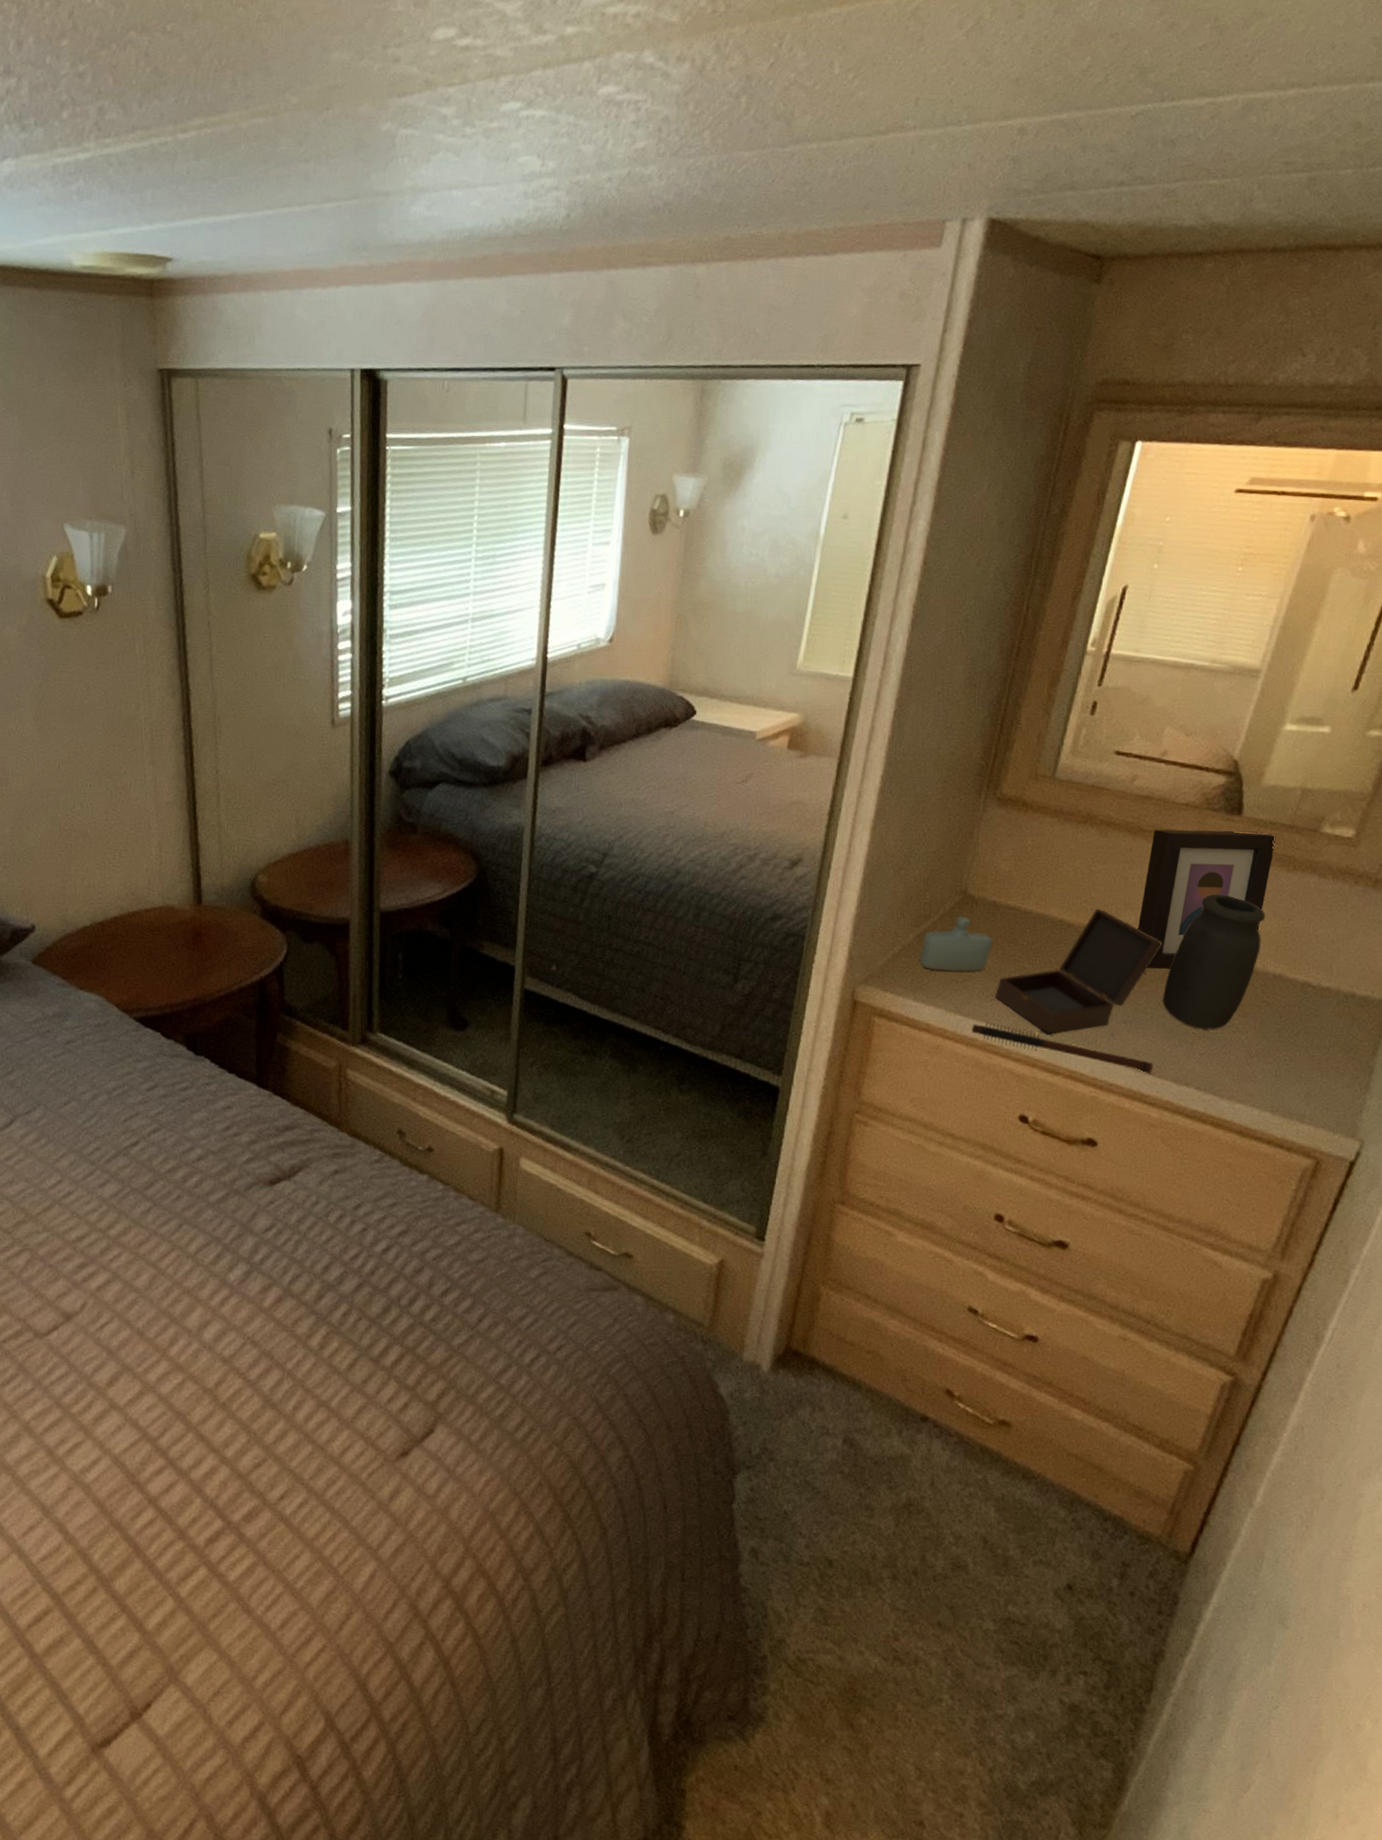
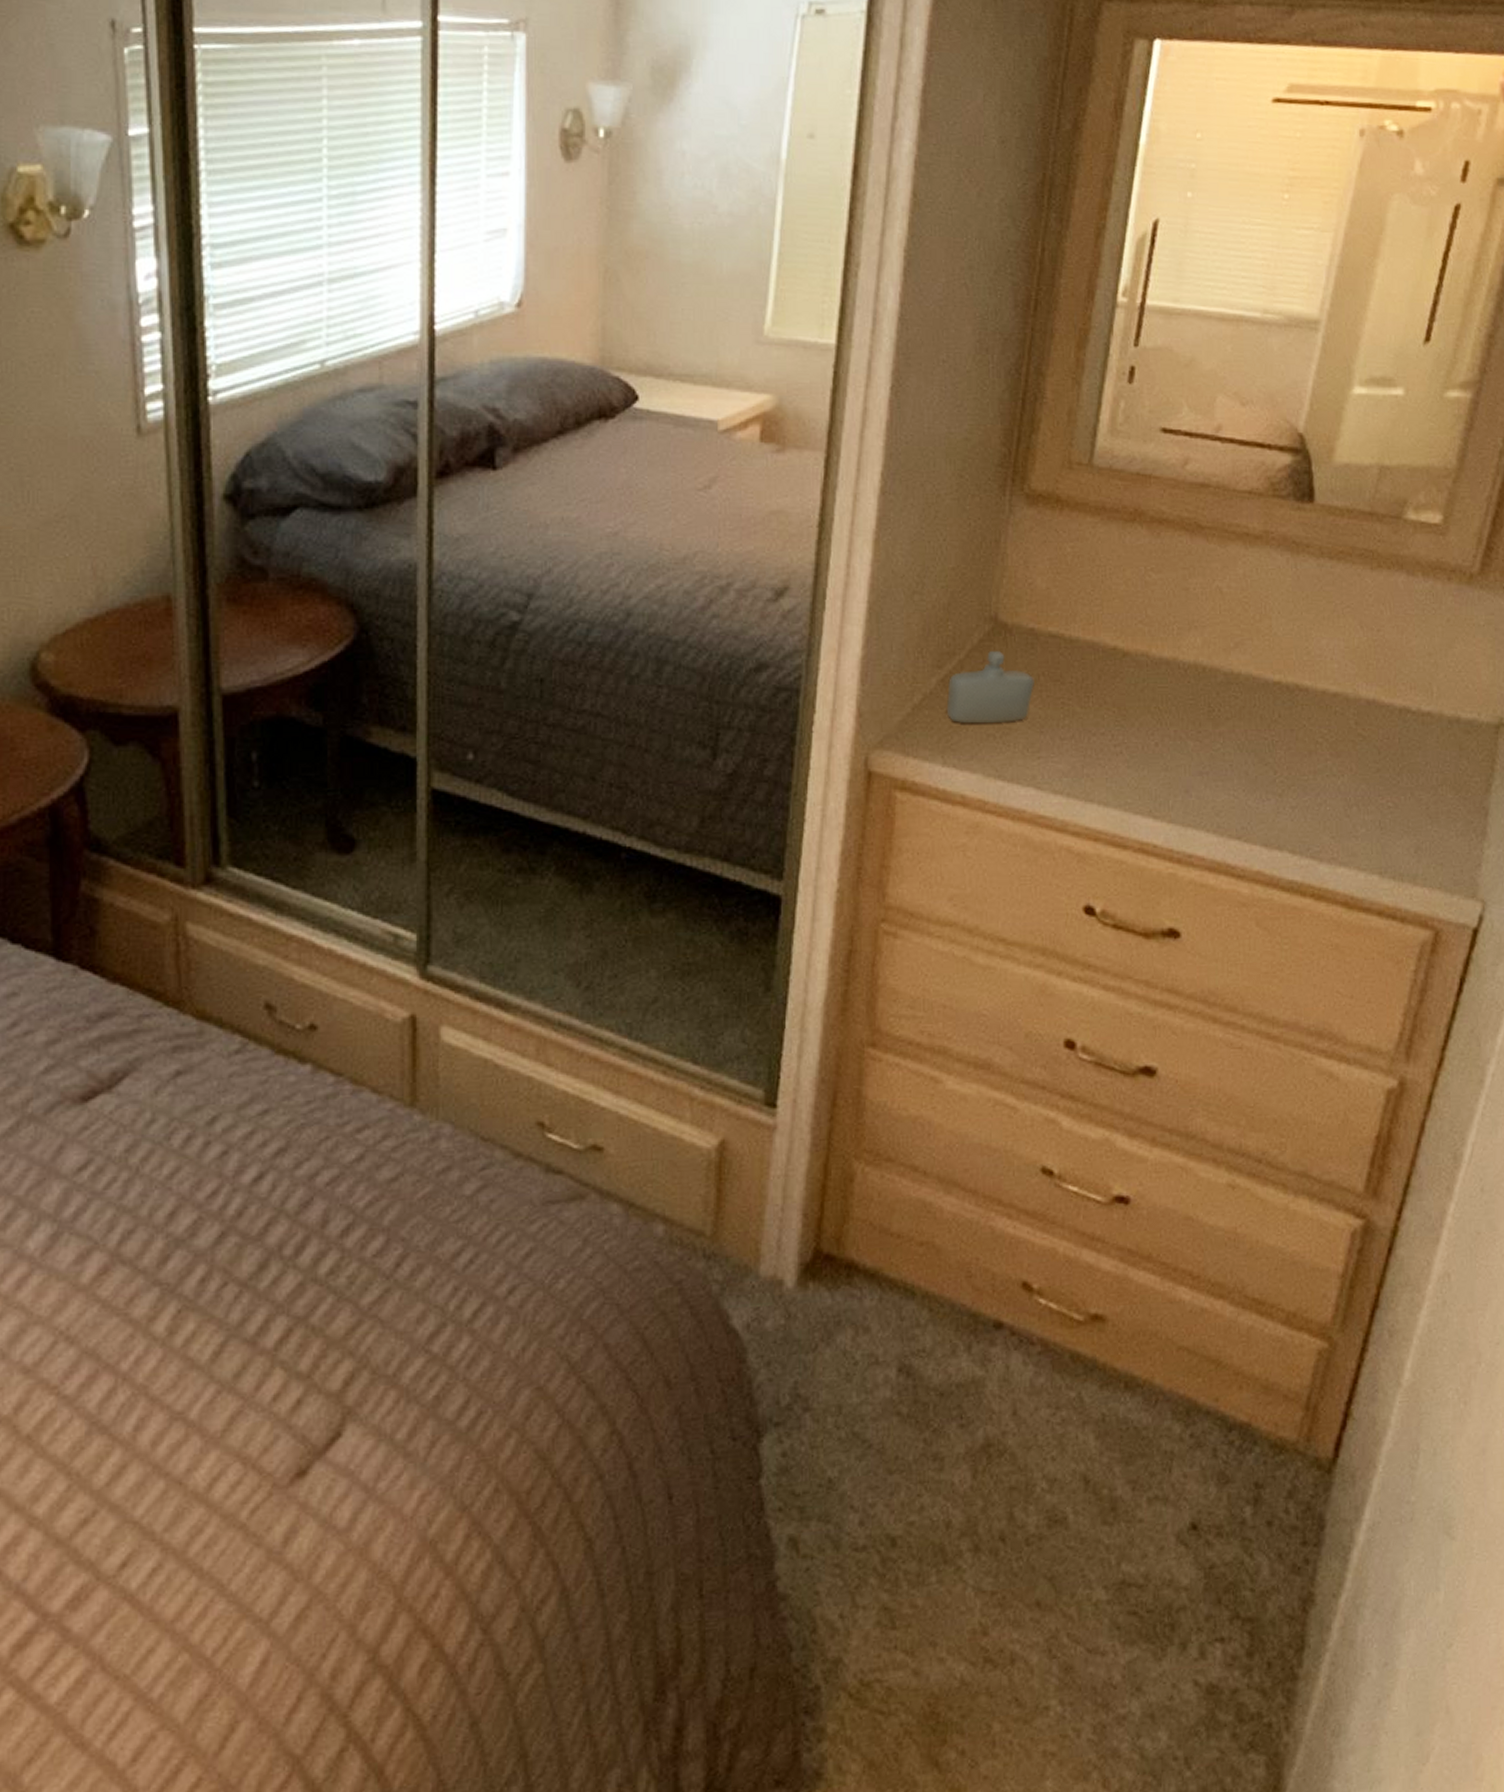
hairbrush: present [971,1021,1153,1072] -> none [1017,786,1238,836]
jewelry box: present [995,908,1163,1035] -> none [1042,629,1237,798]
picture frame: present [1138,829,1276,969] -> none [1206,522,1355,703]
vase: present [1163,894,1265,1030] -> none [1242,603,1351,777]

